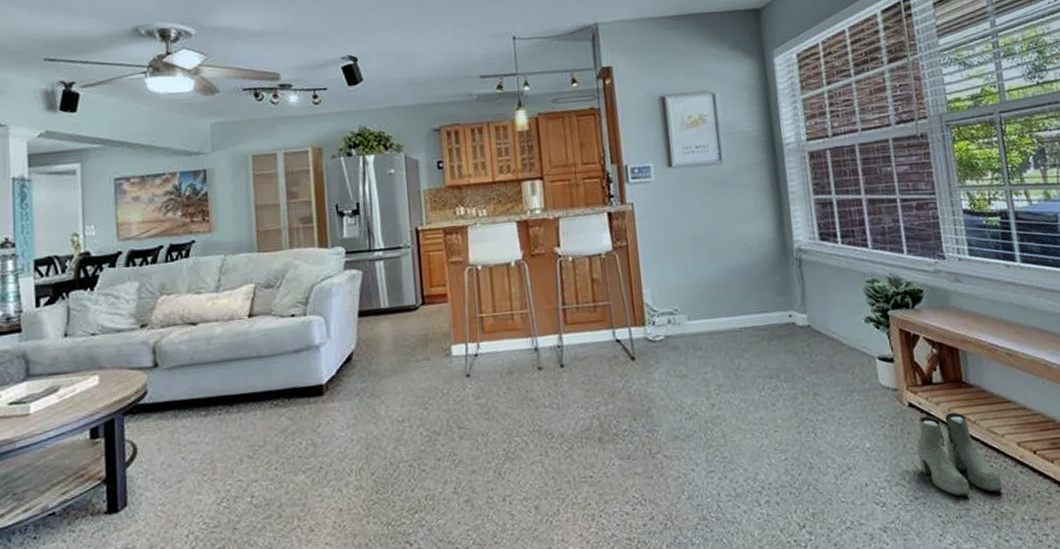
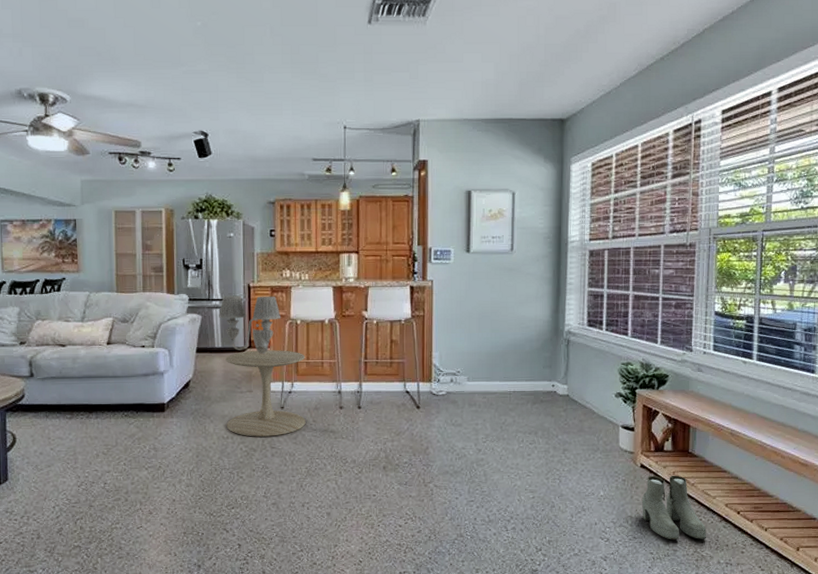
wall sconce: none [383,239,459,312] -> present [219,295,281,355]
side table: none [394,303,499,417] -> present [225,350,306,437]

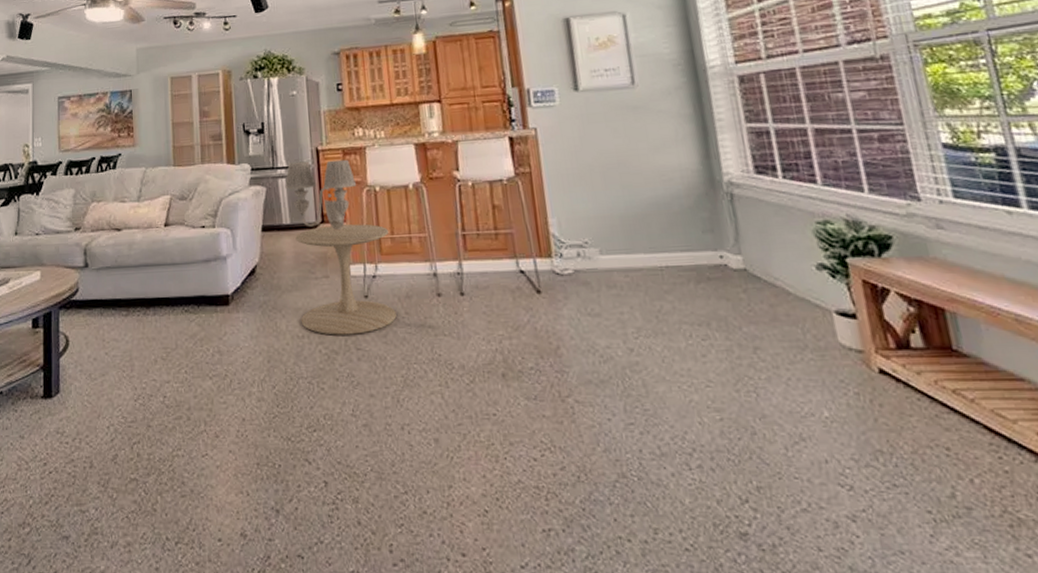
boots: present [641,475,706,540] -> none [892,385,1018,491]

